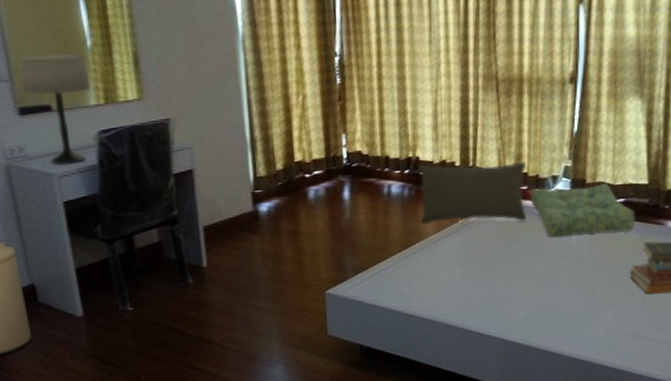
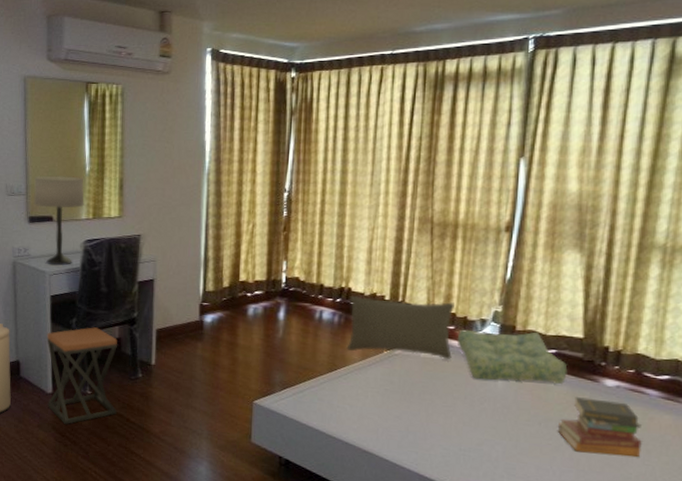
stool: none [66,233,168,350] -> present [47,327,117,425]

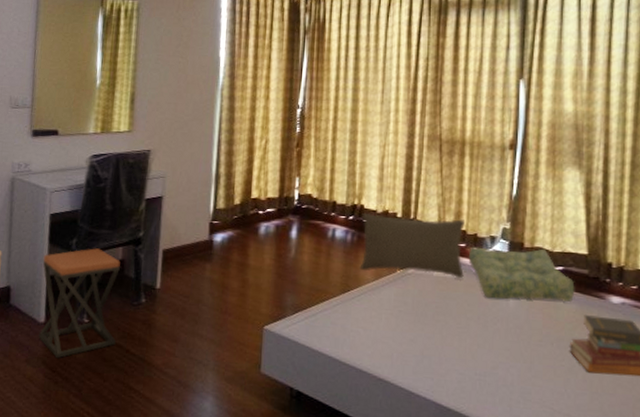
table lamp: present [34,175,85,266] -> none [39,88,94,182]

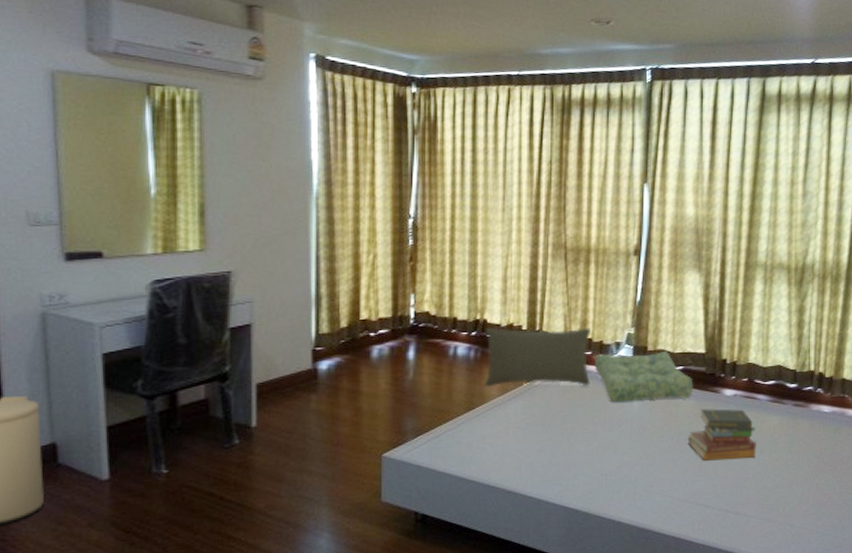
stool: present [38,248,120,359] -> none [98,389,206,518]

